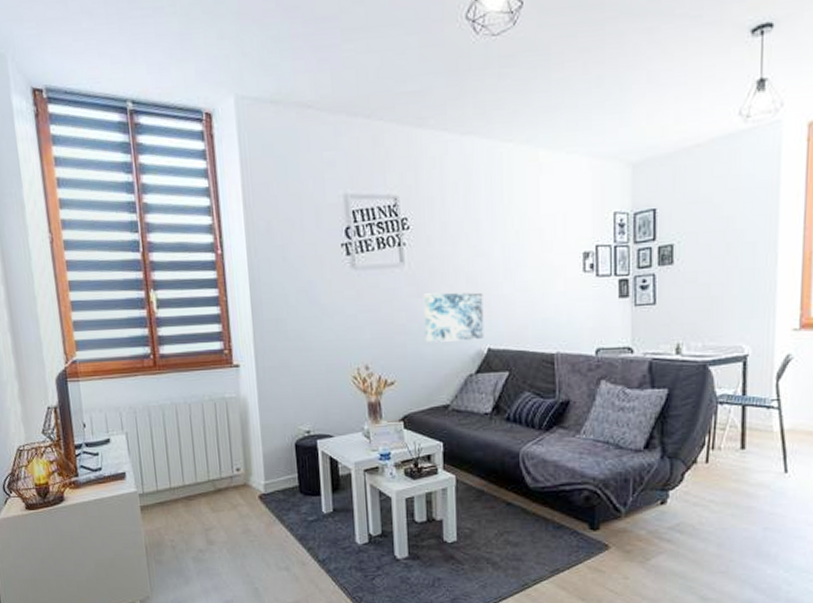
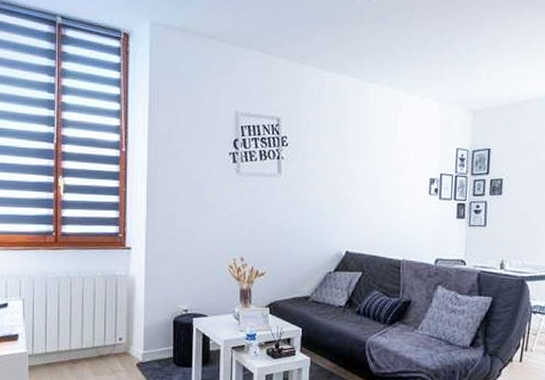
wall art: present [423,292,484,343] -> none [293,201,345,244]

